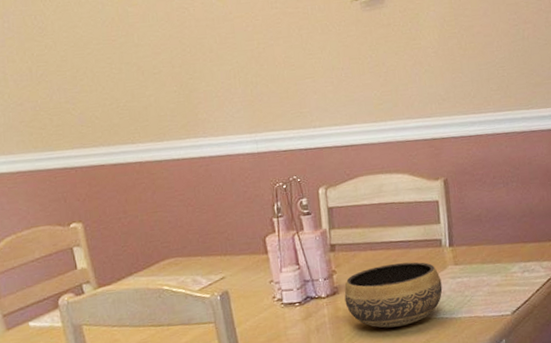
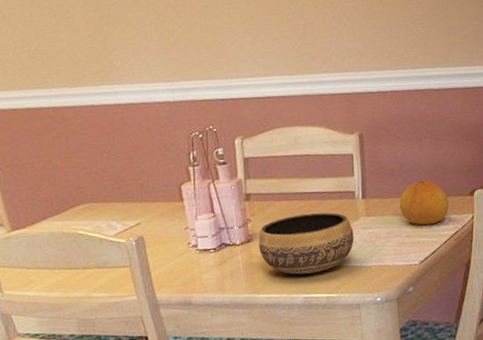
fruit: none [488,225,540,273] -> present [399,179,449,225]

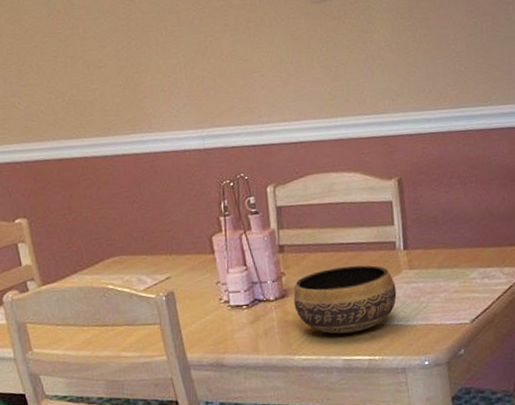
fruit: present [399,179,449,225] -> none [445,228,501,279]

